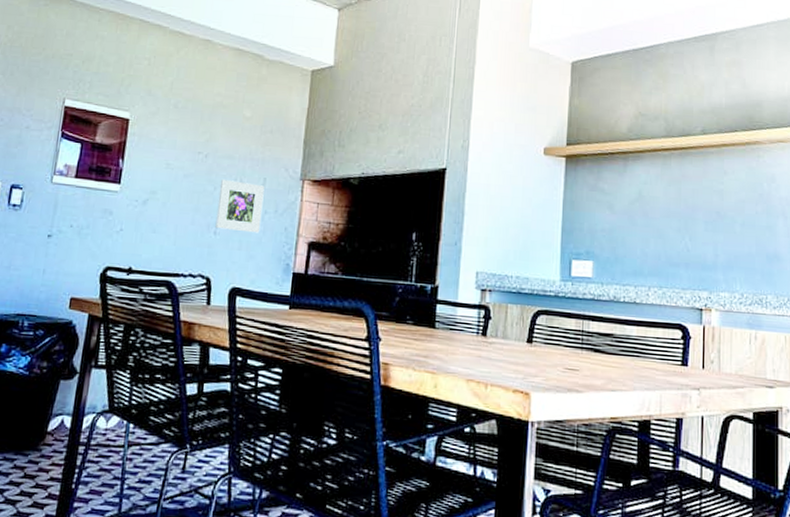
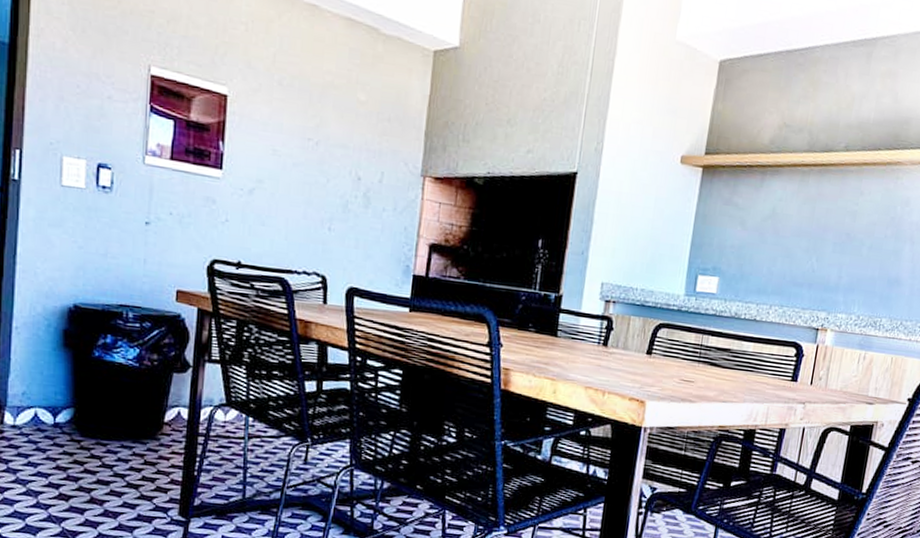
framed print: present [215,179,265,233] -> none [329,170,382,232]

